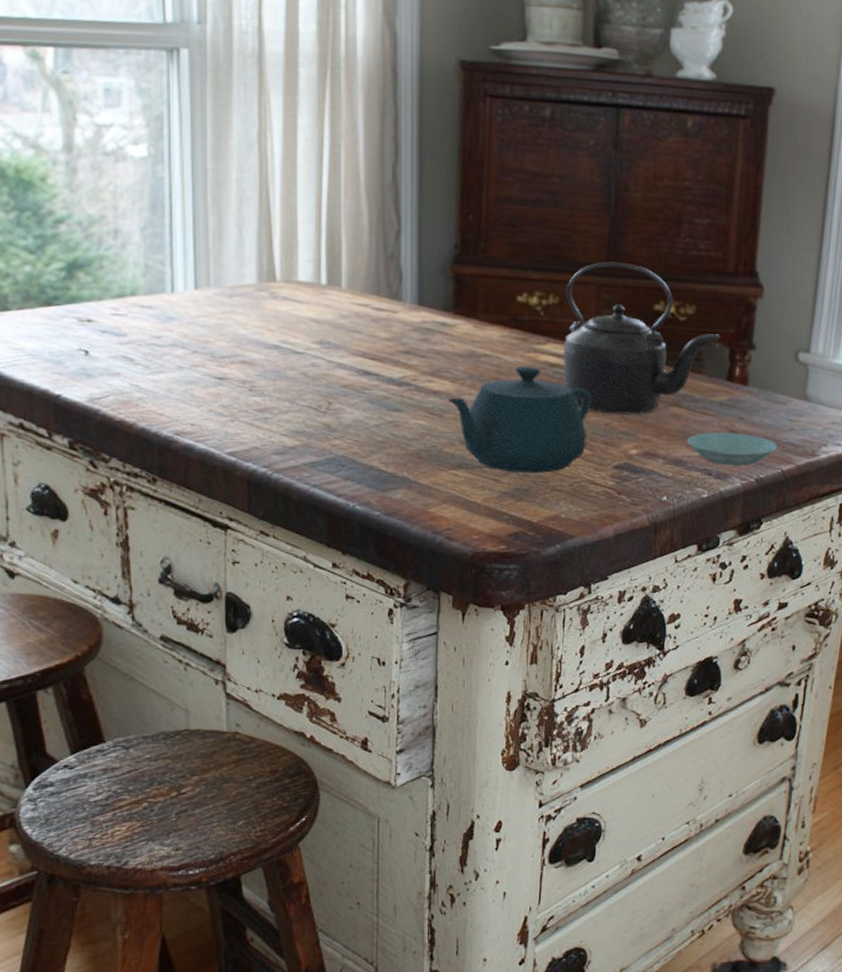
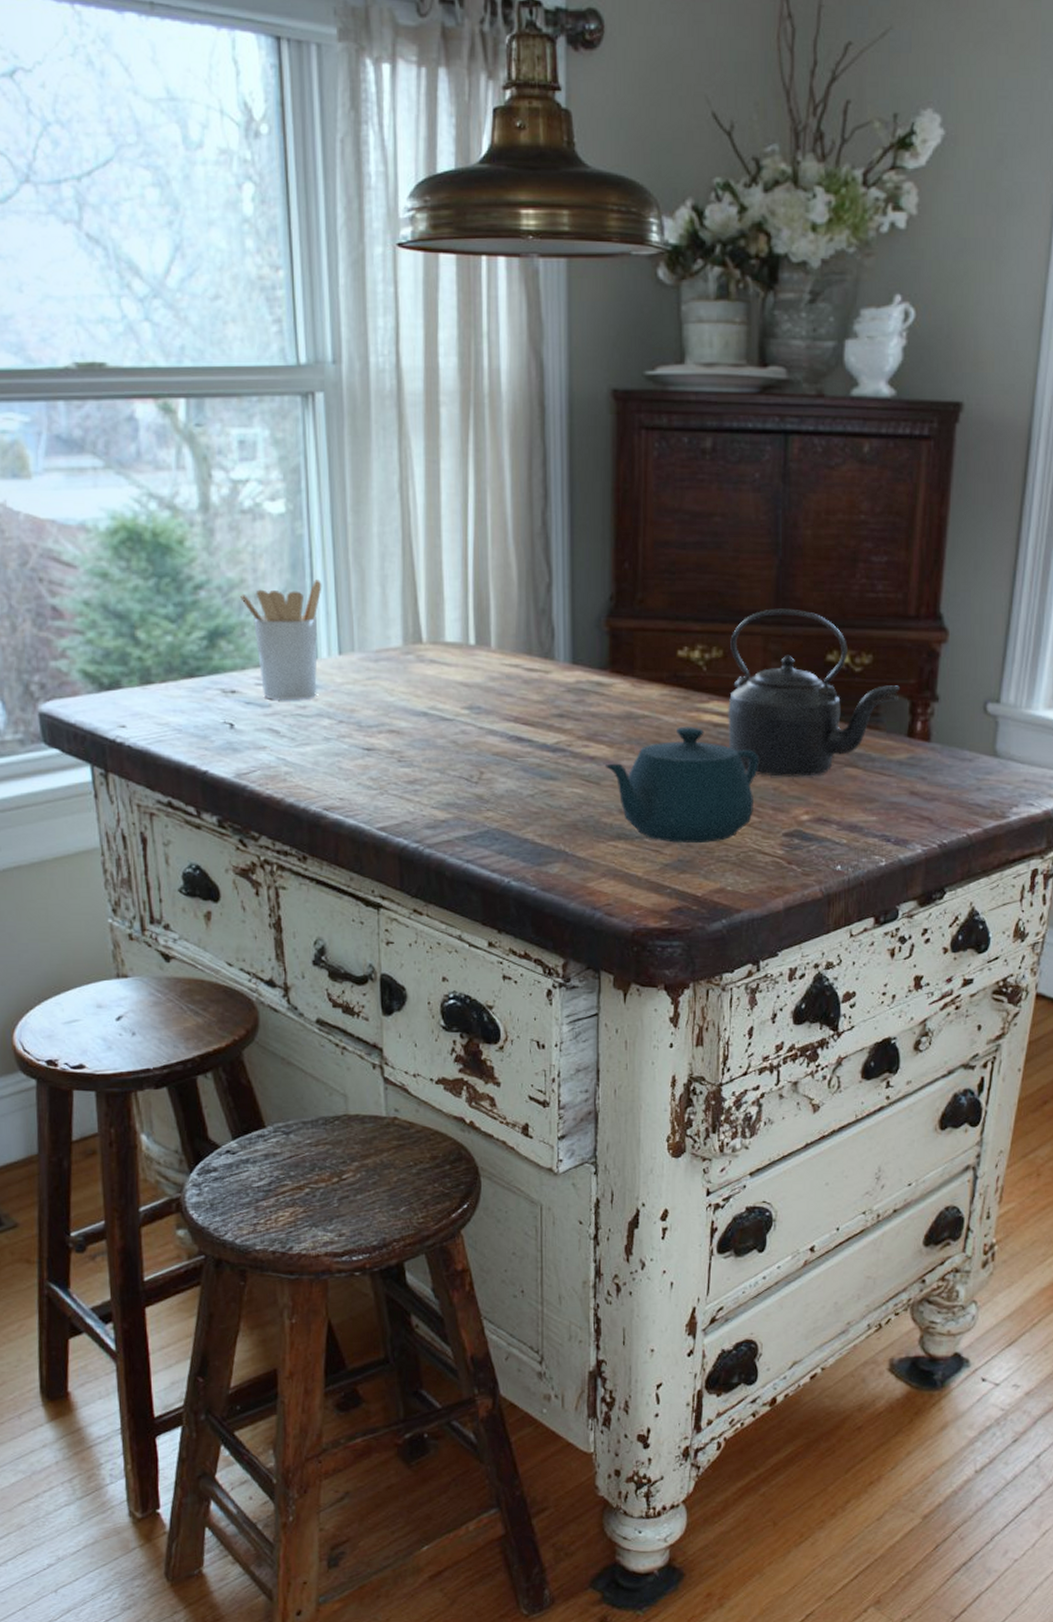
utensil holder: none [99,219,181,330] -> present [239,580,322,700]
saucer: present [687,433,778,466] -> none [863,794,963,830]

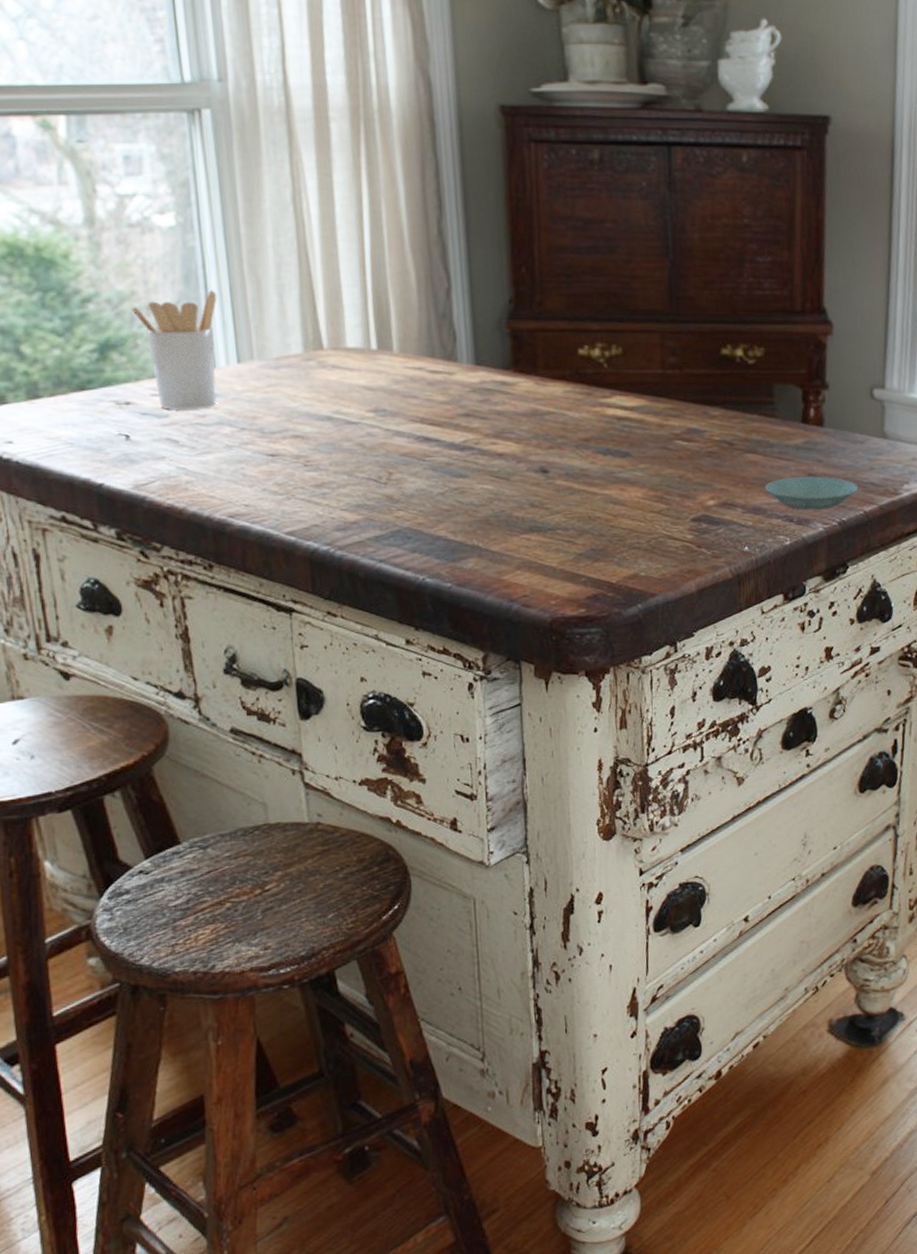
teapot: present [604,726,758,843] -> none [513,421,663,533]
kettle: present [727,608,901,777] -> none [628,307,793,466]
saucer: none [863,794,963,830] -> present [765,476,859,510]

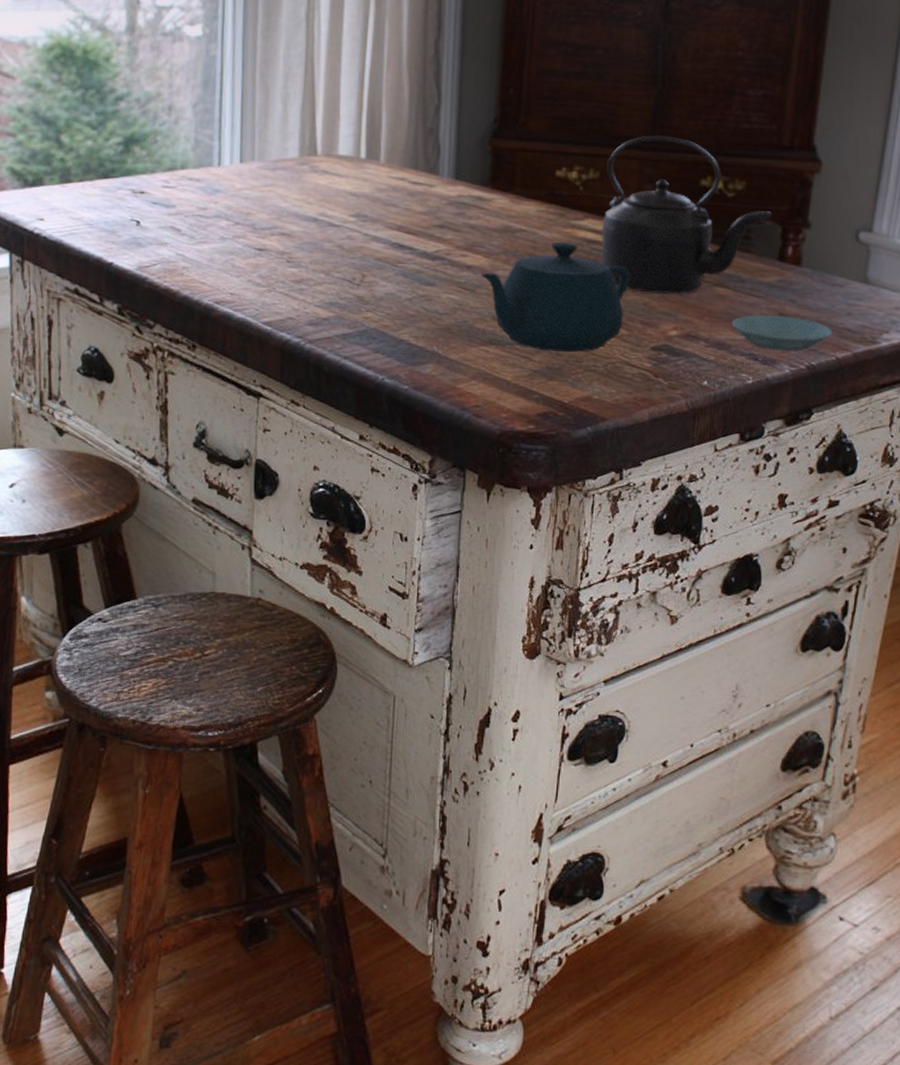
utensil holder: present [130,290,217,410] -> none [155,95,230,202]
teapot: none [513,421,663,533] -> present [480,241,630,352]
kettle: none [628,307,793,466] -> present [601,135,773,294]

